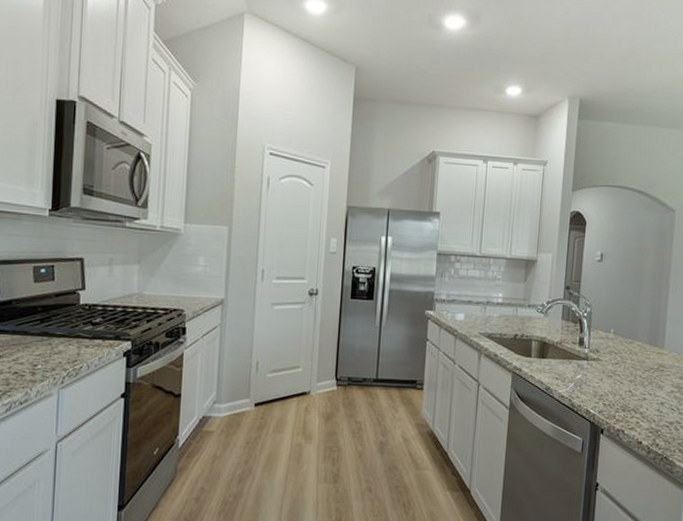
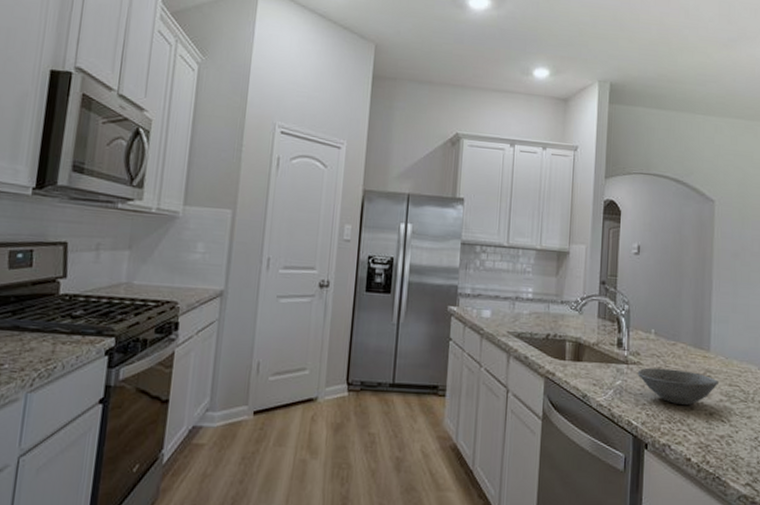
bowl: none [596,363,672,396] -> present [637,367,720,406]

